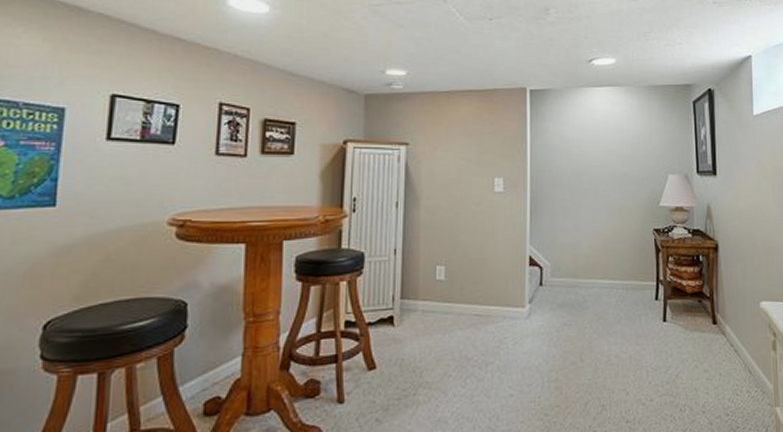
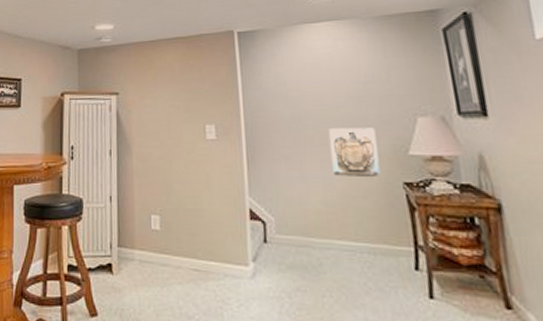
wall sculpture: none [600,183,638,226] -> present [328,127,381,178]

